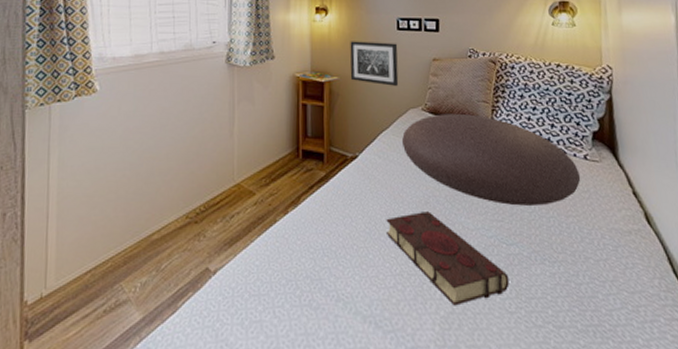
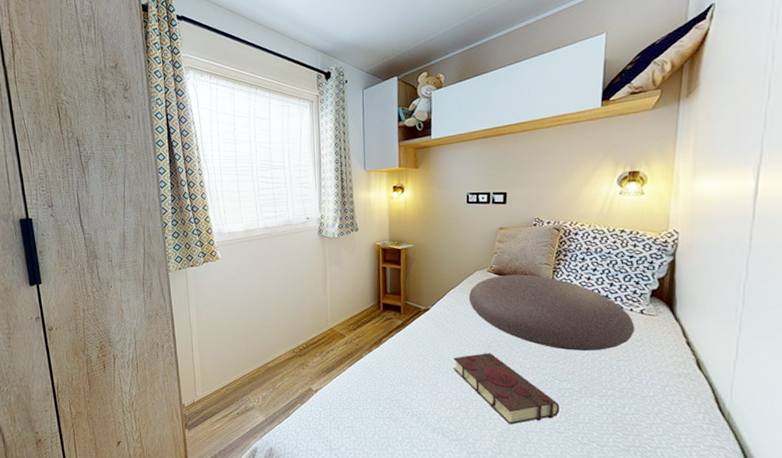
wall art: present [350,41,399,87] -> none [423,214,467,253]

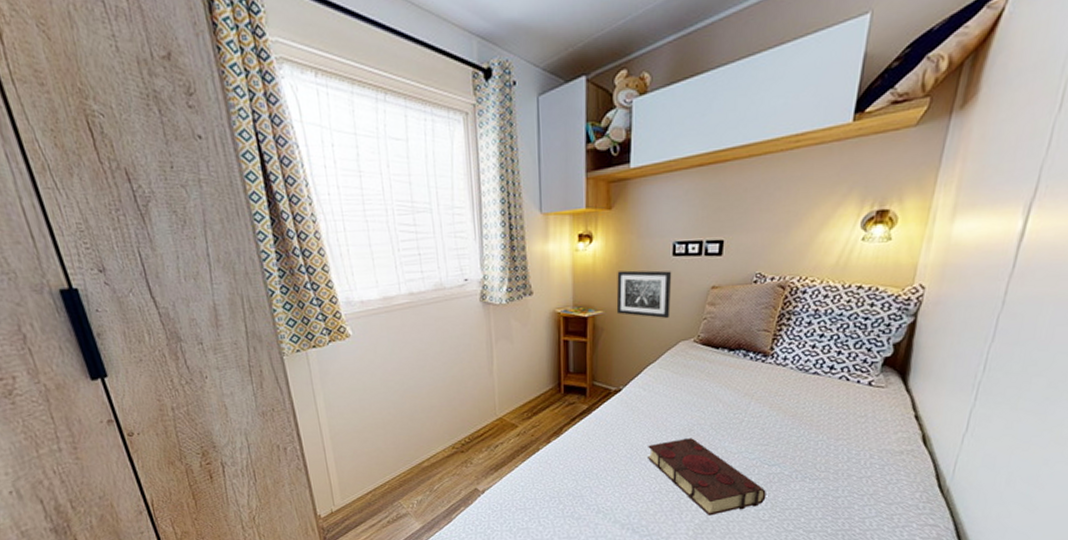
wall art: none [423,214,467,253] -> present [616,270,672,319]
cushion: present [468,274,635,351] -> none [669,343,860,431]

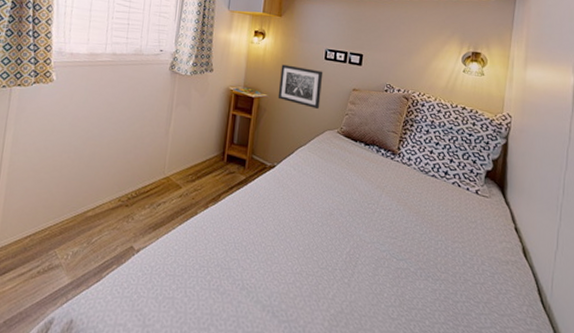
book: present [648,438,766,516] -> none [292,221,395,307]

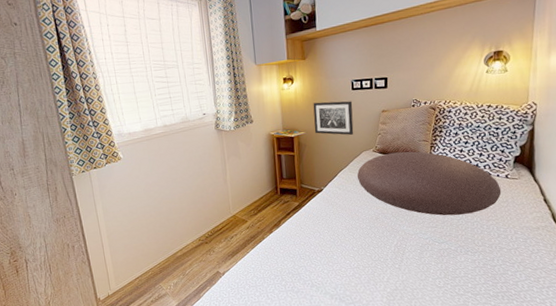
cushion: none [315,138,470,229] -> present [357,151,502,216]

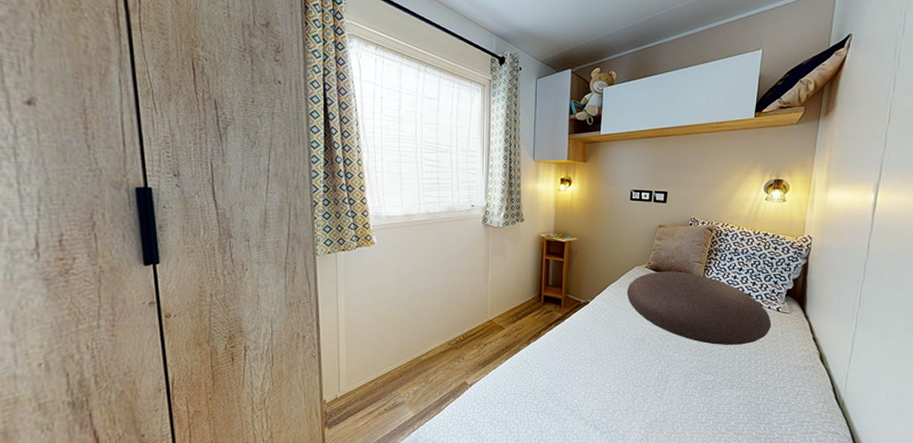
wall art: present [313,101,354,136] -> none [587,208,630,248]

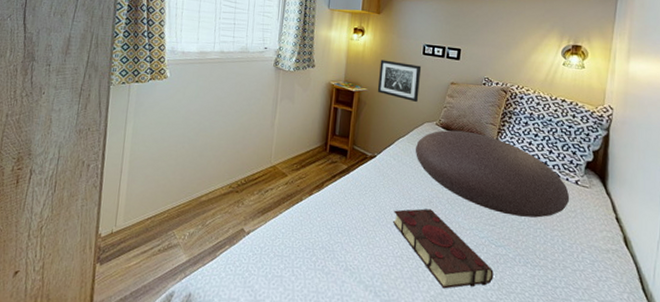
wall art: none [587,208,630,248] -> present [377,59,422,103]
book: none [609,347,703,416] -> present [393,208,494,289]

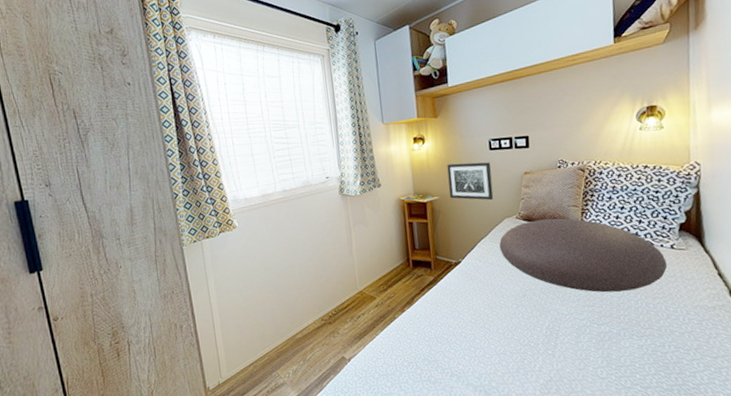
book: present [393,208,494,289] -> none [489,302,601,375]

